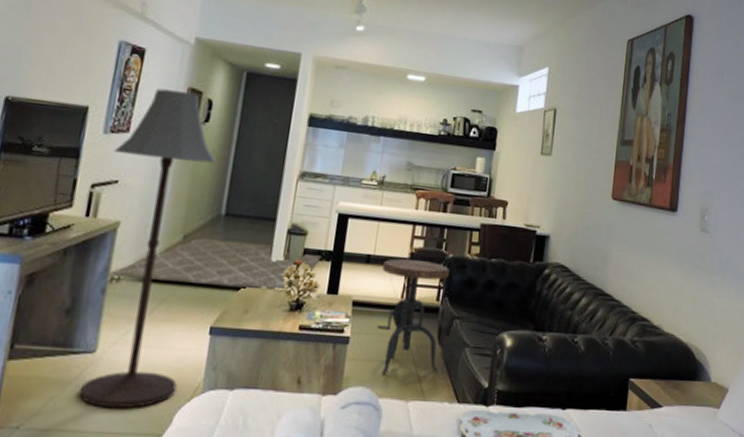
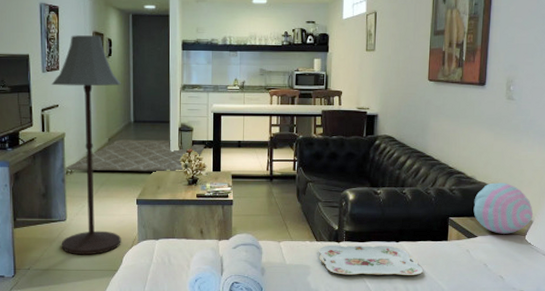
side table: present [376,258,450,375] -> none [251,142,301,224]
cushion: none [659,335,729,405] -> present [473,182,534,234]

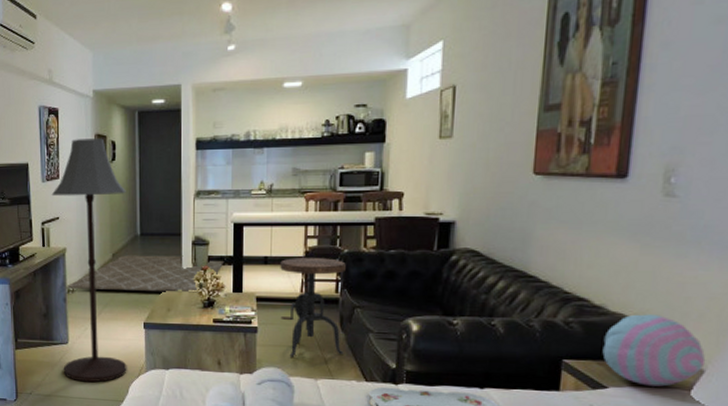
side table: none [251,142,301,224] -> present [280,258,346,357]

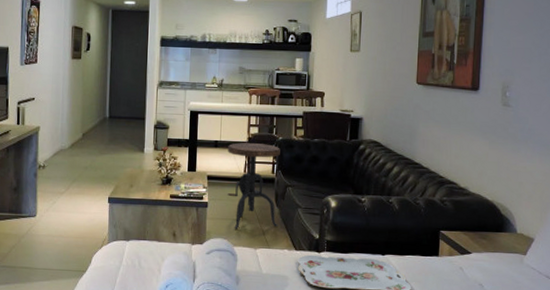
floor lamp: present [51,138,127,383] -> none [28,29,98,254]
rug: present [68,255,226,293] -> none [39,135,183,171]
cushion: present [602,314,706,387] -> none [467,195,535,252]

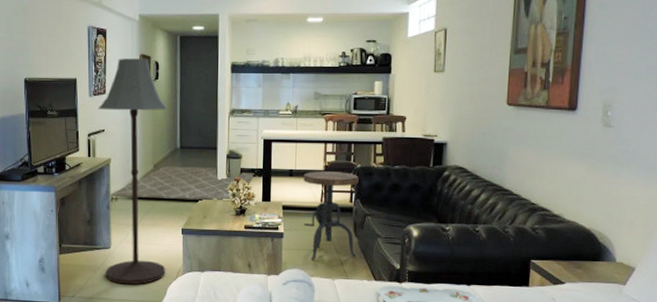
floor lamp: none [28,29,98,254] -> present [98,58,168,285]
rug: none [39,135,183,171] -> present [111,166,257,202]

